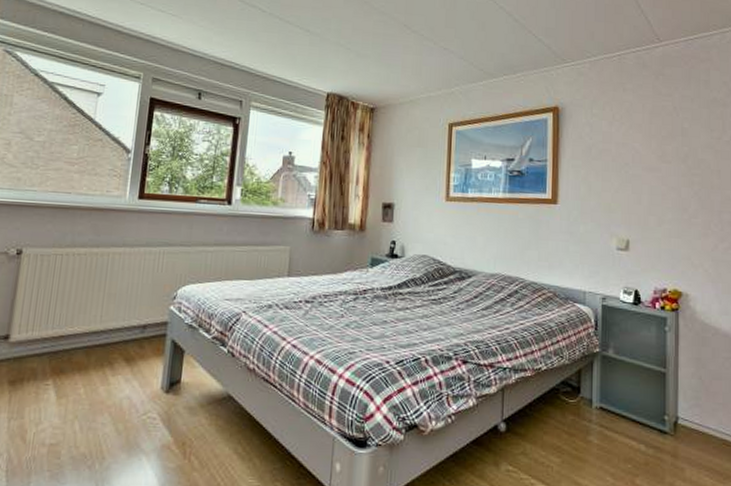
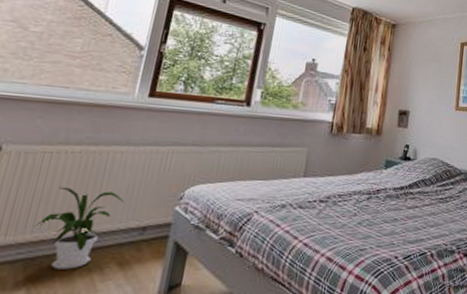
house plant: none [54,286,126,363] -> present [34,186,125,269]

